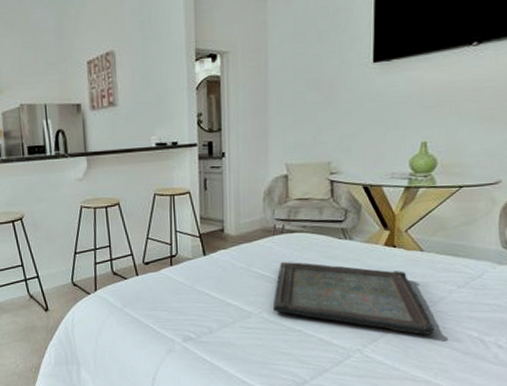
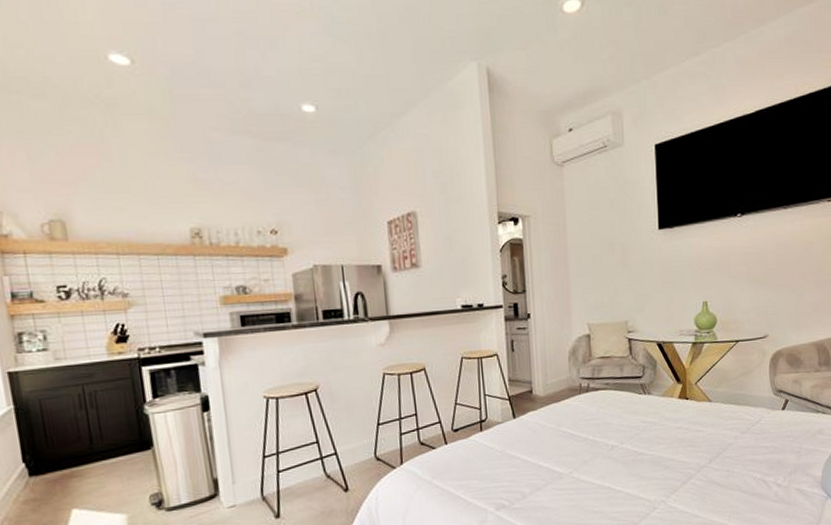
serving tray: present [272,262,434,335] -> none [582,419,725,481]

